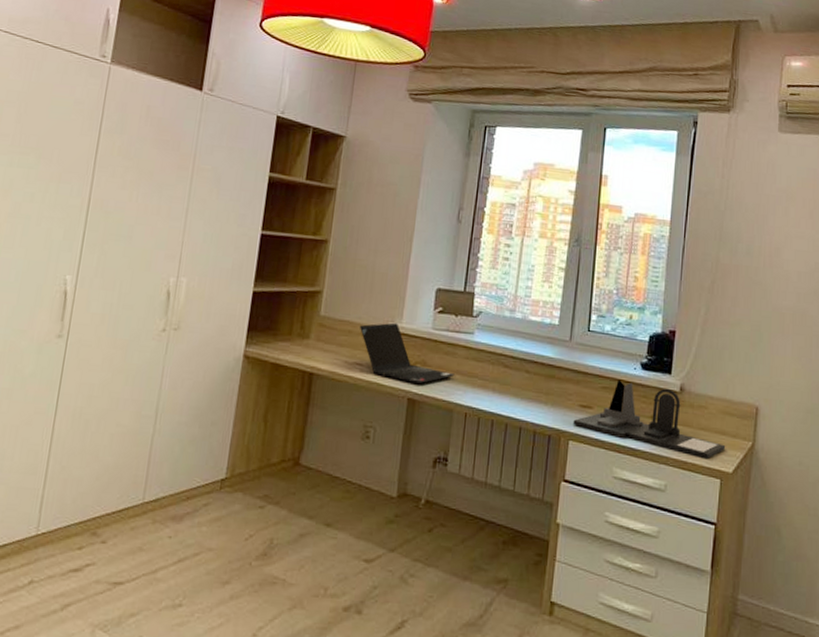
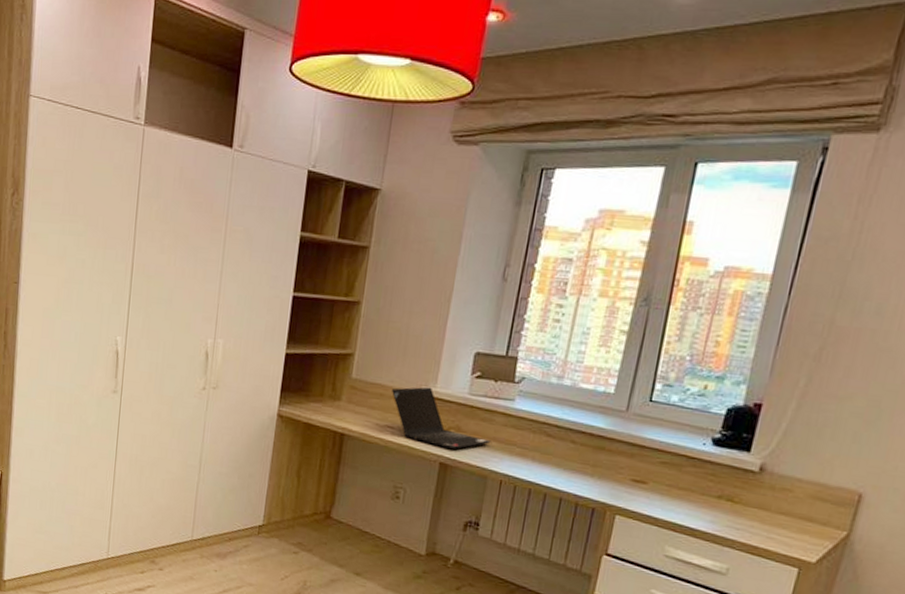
desk organizer: present [572,379,726,460] -> none [621,454,812,547]

